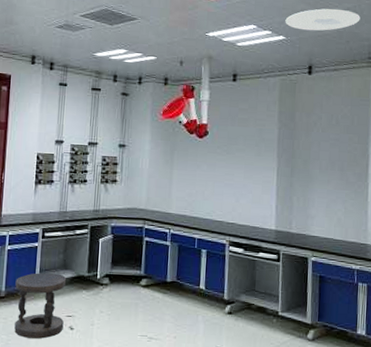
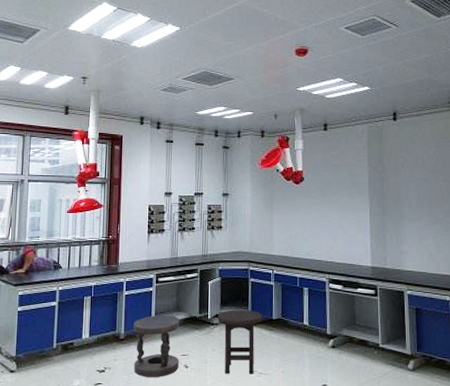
stool: none [107,269,156,339] -> present [217,309,263,374]
ceiling light: present [285,8,360,31] -> none [369,59,438,81]

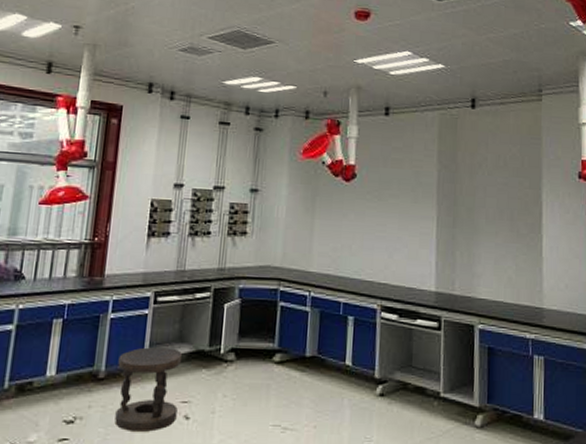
stool: present [217,309,263,374] -> none [232,342,293,430]

